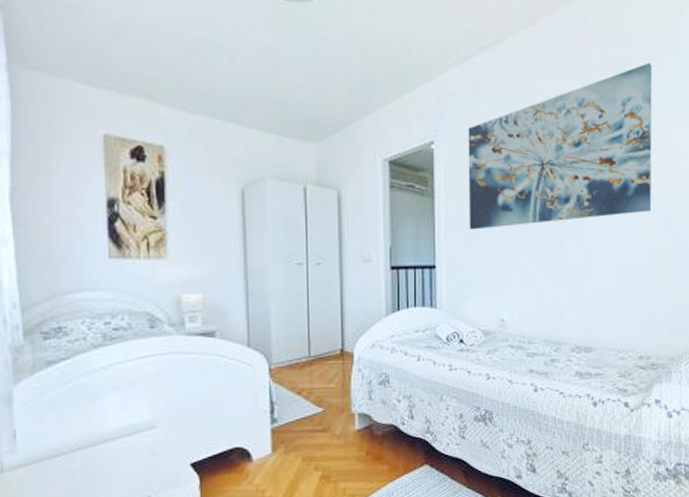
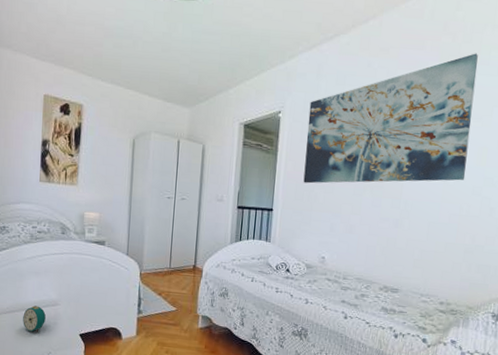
alarm clock: none [102,433,137,472] -> present [23,305,46,333]

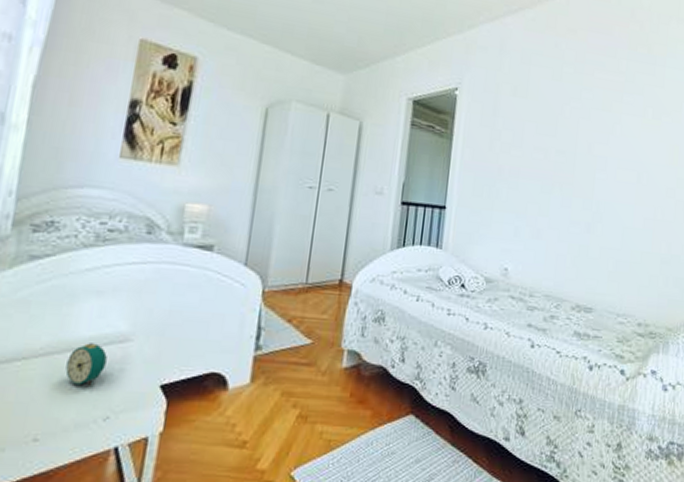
wall art: present [303,53,478,184] -> none [483,44,665,181]

